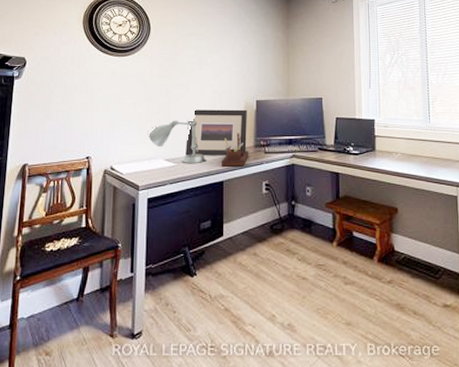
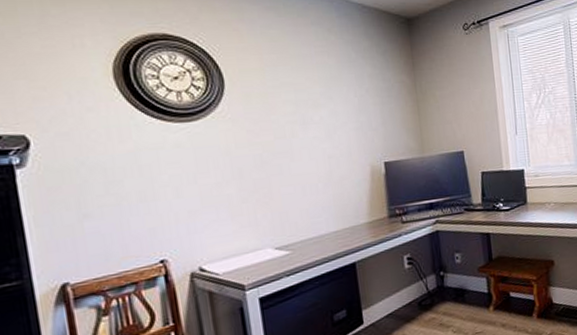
desk lamp: present [147,120,207,163] -> none [244,196,331,249]
picture frame: present [185,109,247,156] -> none [298,174,380,240]
desk organizer: present [222,133,249,167] -> none [350,204,384,246]

